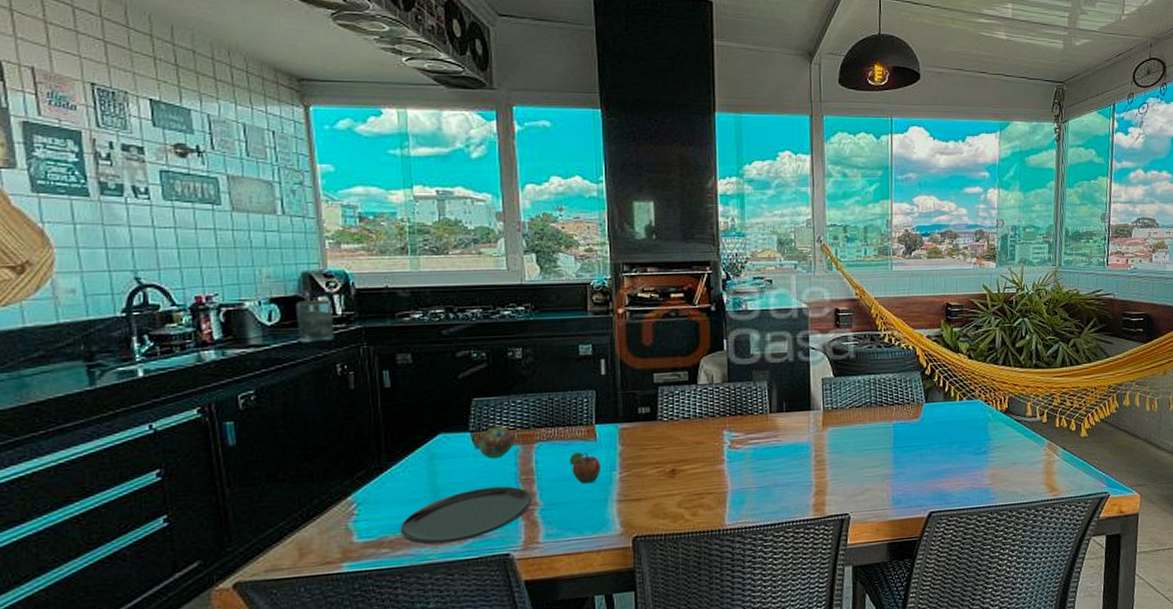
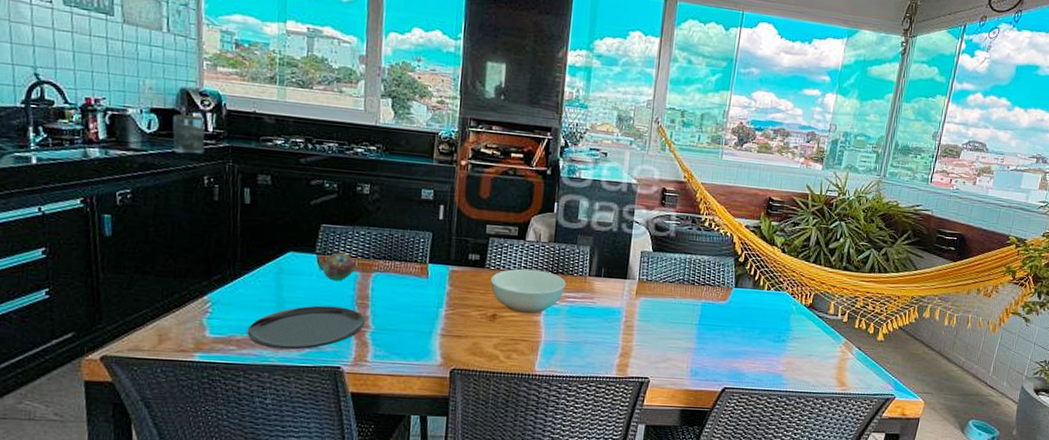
fruit: present [569,451,600,485] -> none [401,285,429,316]
bowl: none [664,414,747,465] -> present [490,268,566,315]

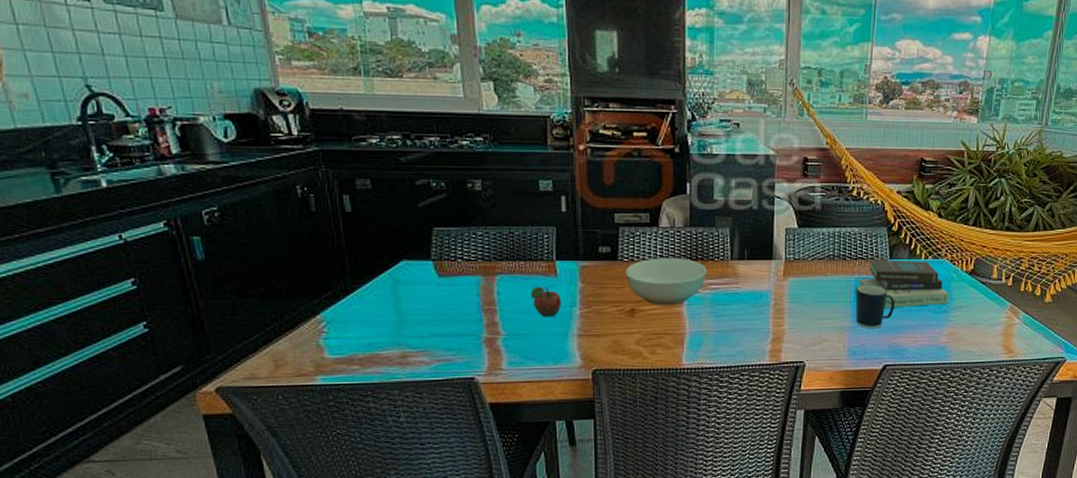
jar: present [172,114,205,154] -> none [250,119,292,162]
plate: present [246,305,366,350] -> none [368,315,495,365]
fruit: present [323,252,356,282] -> none [441,257,477,288]
fruit: none [401,285,429,316] -> present [530,286,561,318]
mug: none [699,309,737,352] -> present [855,284,895,329]
books: none [704,286,789,335] -> present [858,259,950,308]

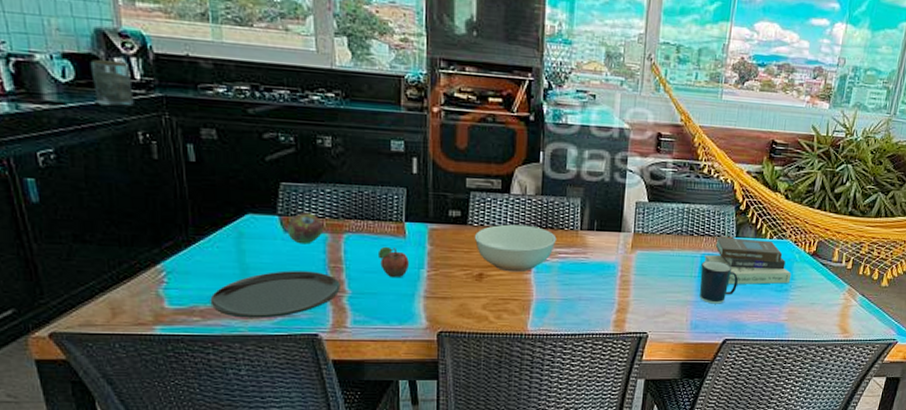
jar: none [250,119,292,162] -> present [90,59,134,106]
plate: none [368,315,495,365] -> present [210,270,341,319]
fruit: none [441,257,477,288] -> present [287,213,324,245]

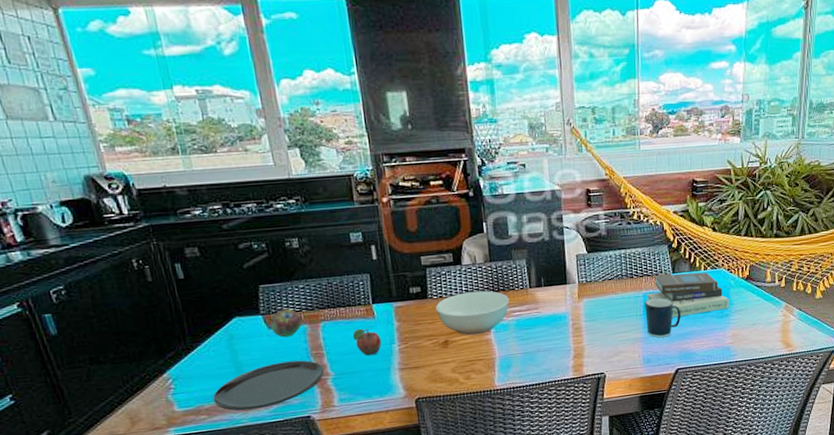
jar: present [90,59,134,106] -> none [84,201,126,241]

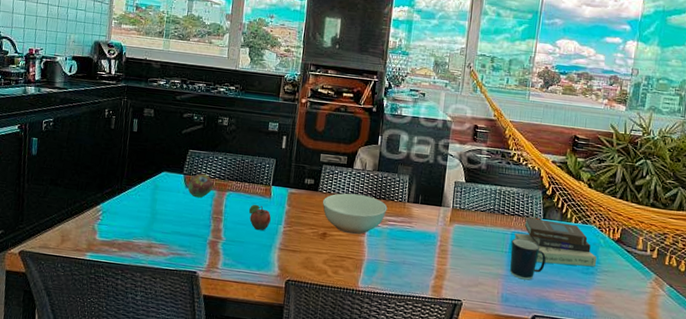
plate: present [213,360,325,411] -> none [126,217,219,255]

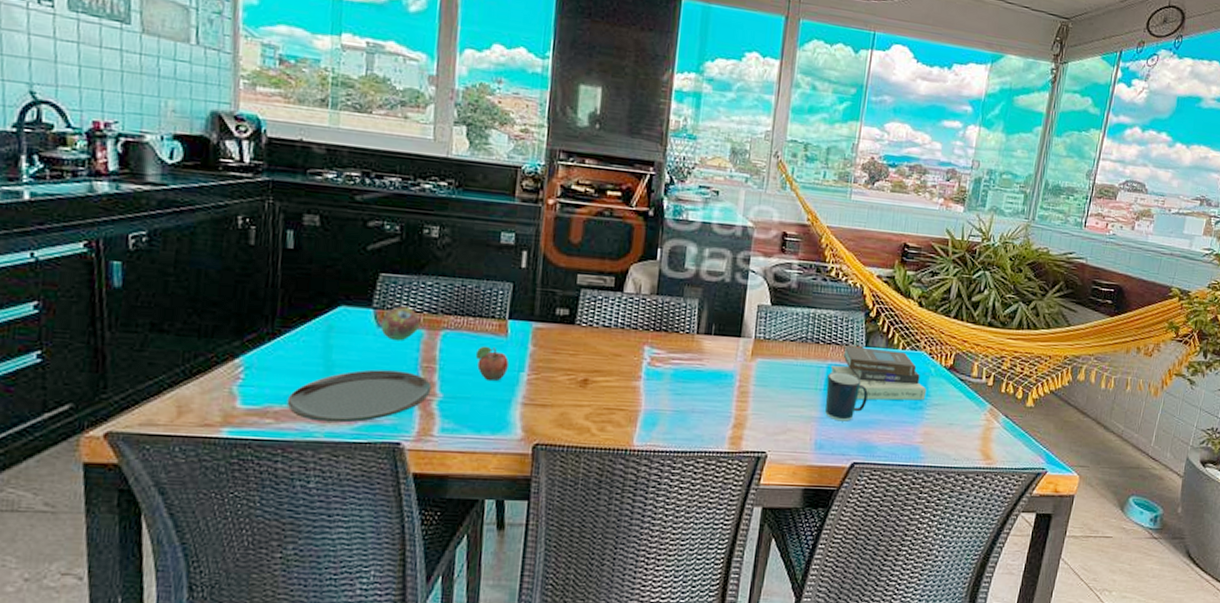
plate: none [126,217,219,255] -> present [286,369,432,423]
bowl: present [322,193,388,235] -> none [581,325,671,379]

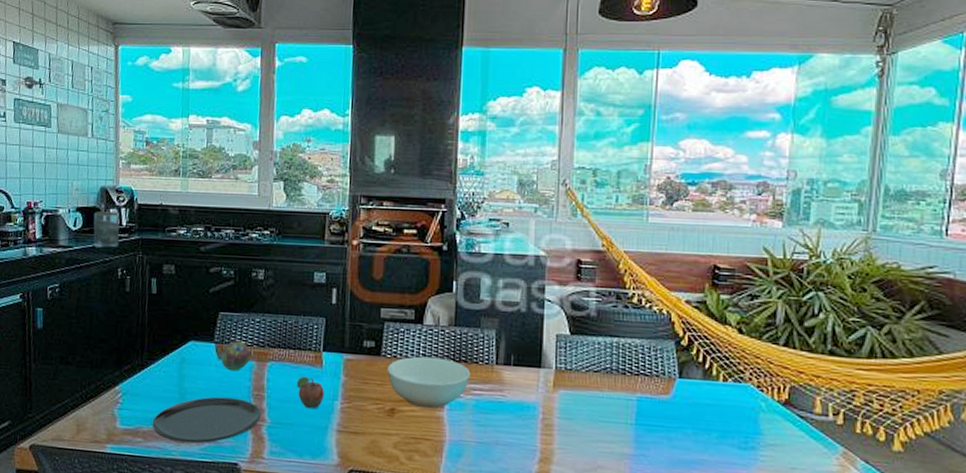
jar: none [200,141,241,190] -> present [93,211,120,248]
bowl: none [581,325,671,379] -> present [387,356,471,409]
mug: present [825,371,868,422] -> none [638,405,686,461]
books: present [830,345,927,401] -> none [640,377,758,440]

